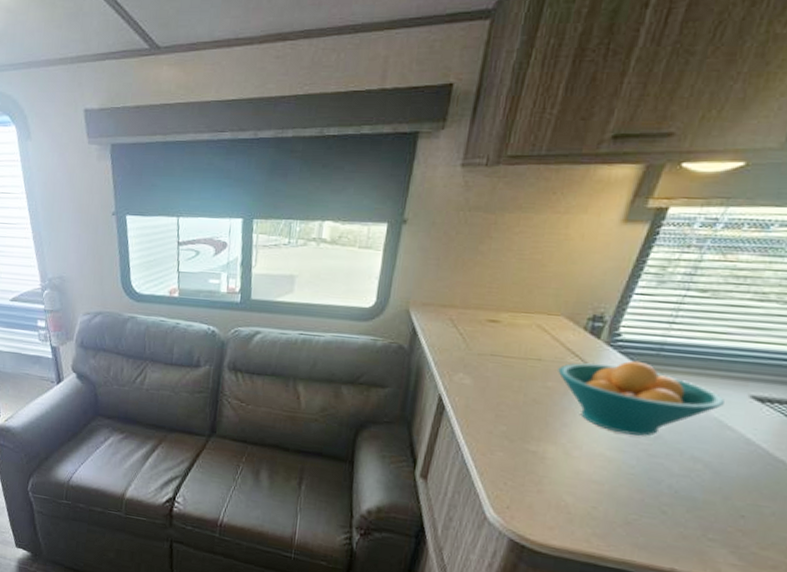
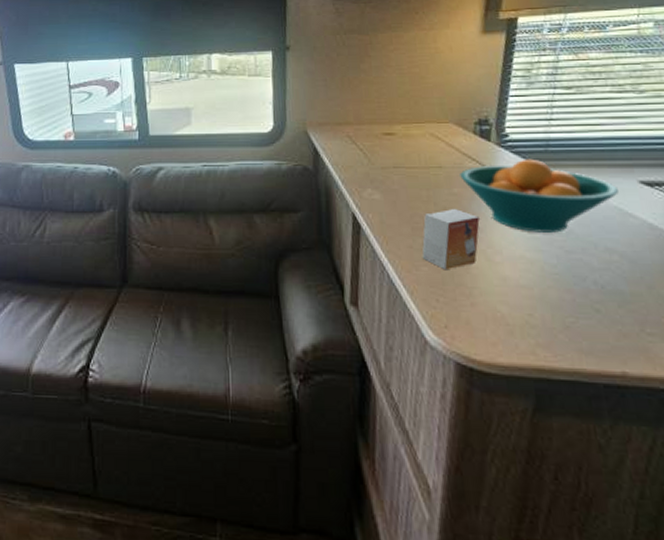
small box: none [499,401,567,458] -> present [421,208,480,271]

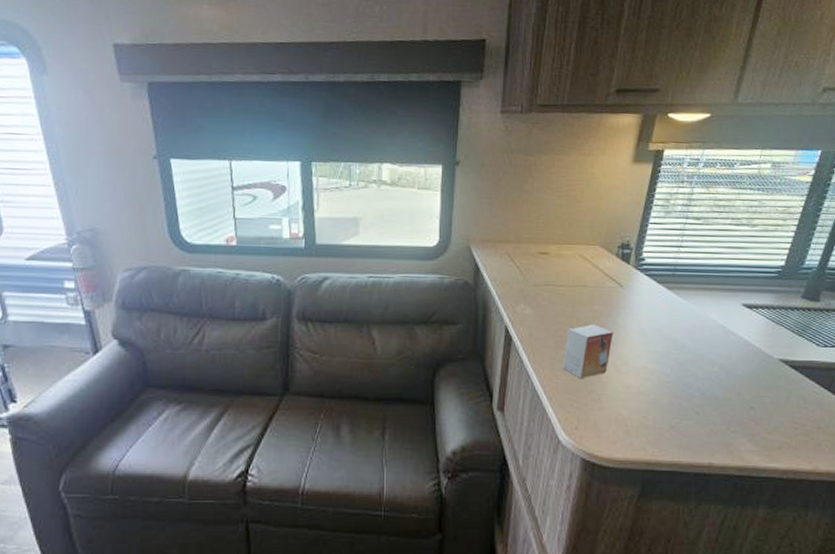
fruit bowl: present [460,158,619,233] -> none [601,281,725,347]

